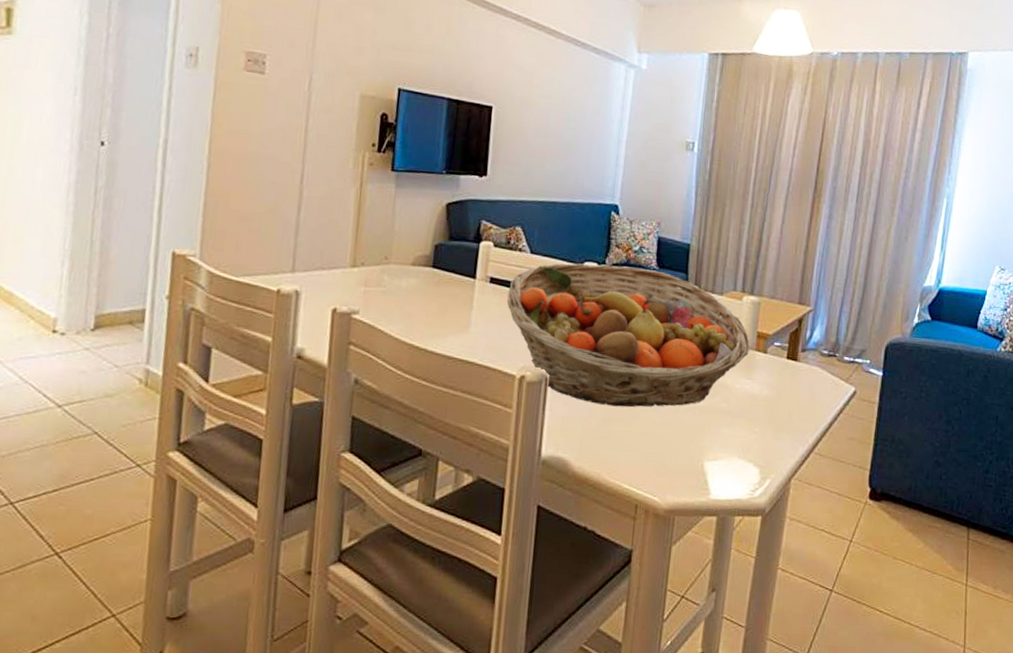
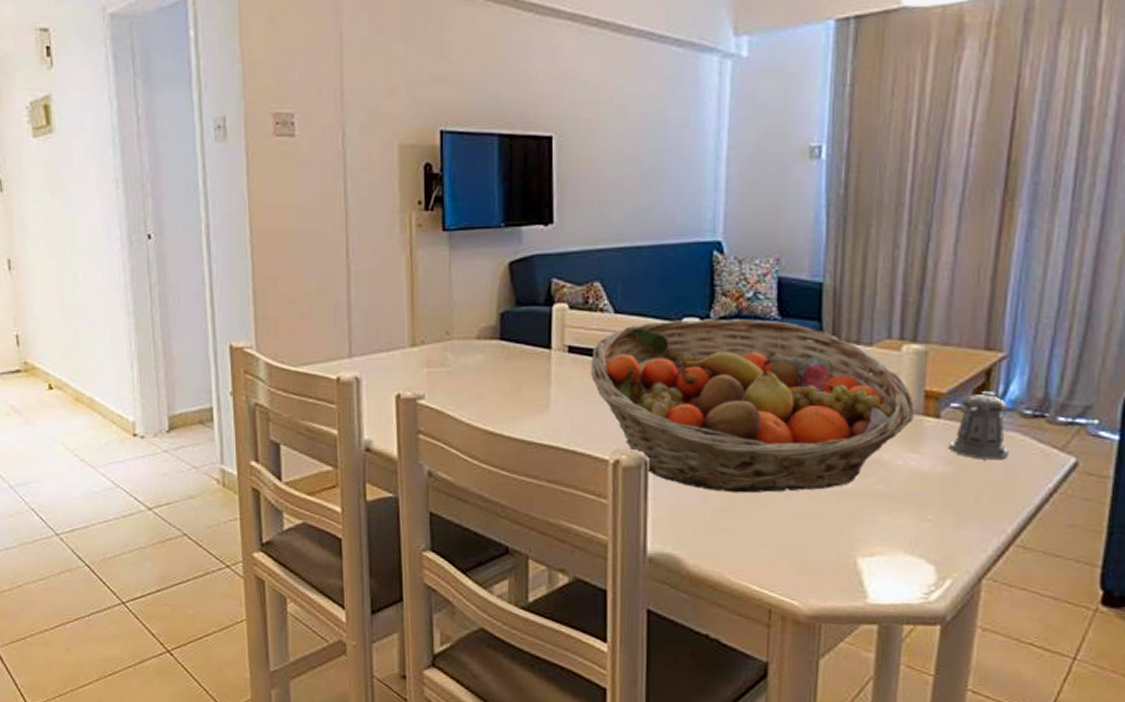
pepper shaker: none [772,335,813,388] -> present [949,391,1010,460]

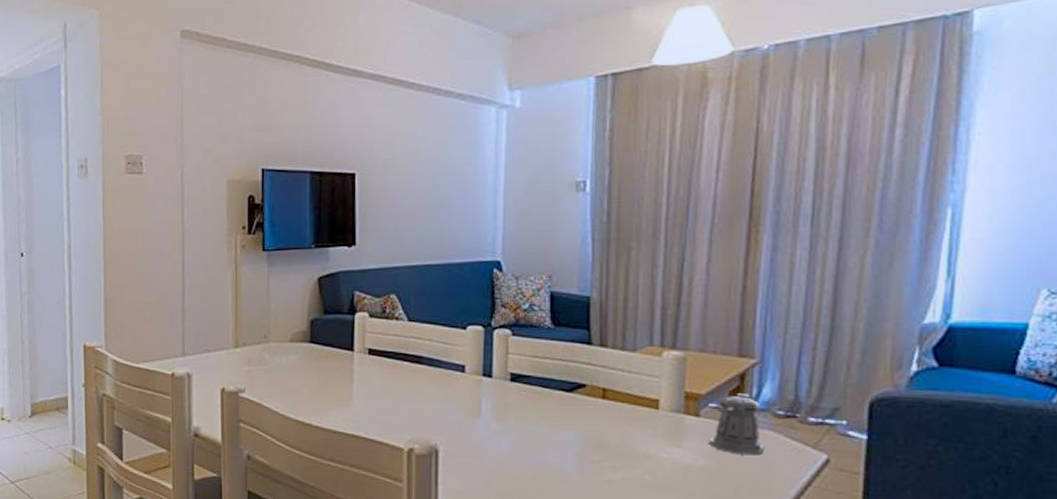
fruit basket: present [590,319,914,493] -> none [387,327,676,481]

